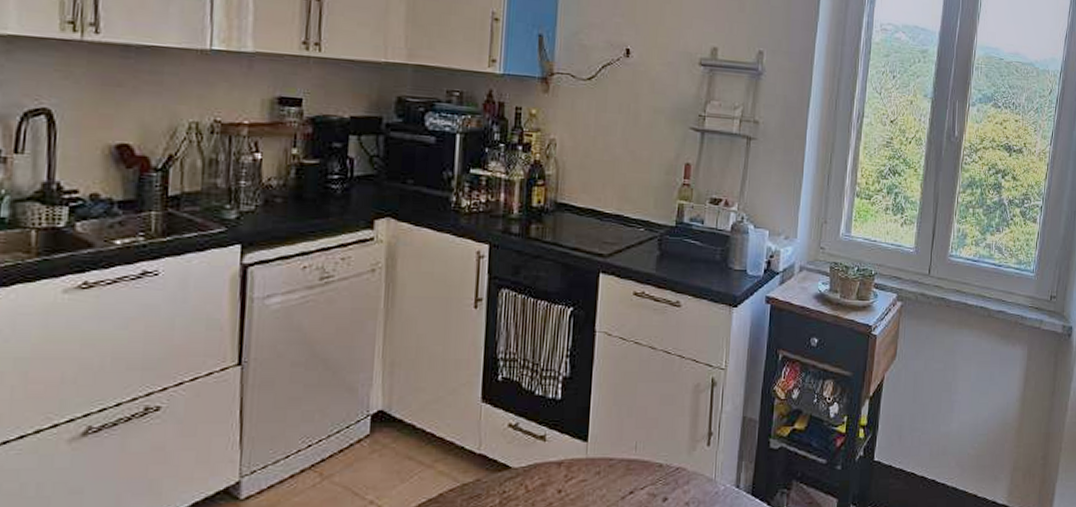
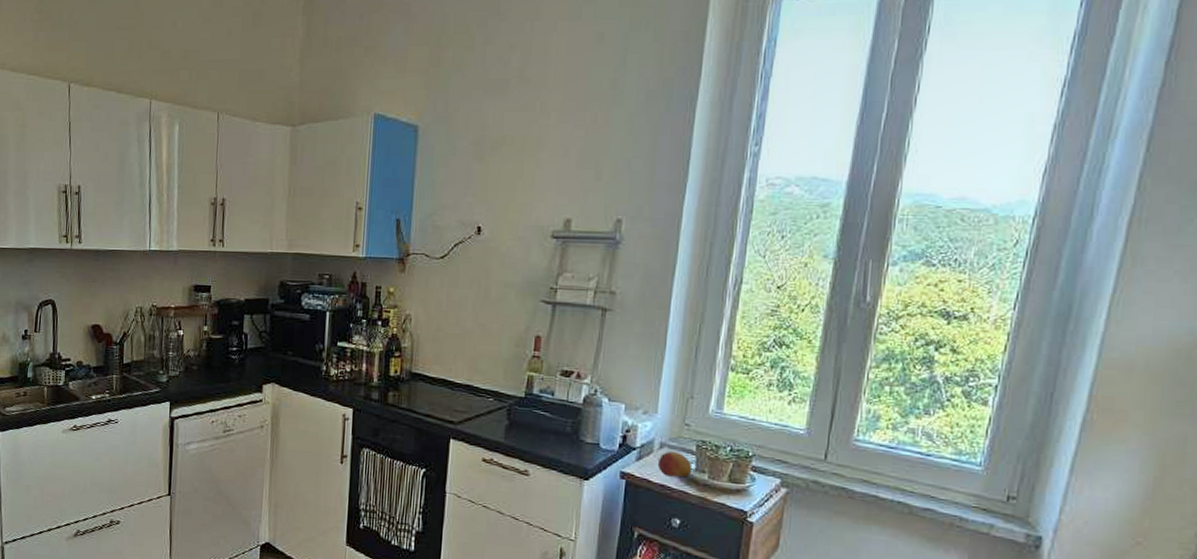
fruit: none [797,275,827,298] -> present [657,452,693,478]

